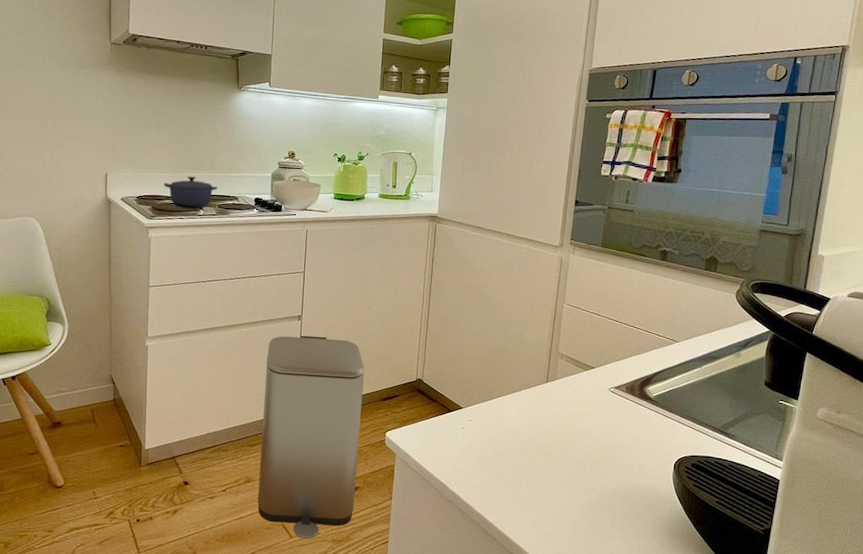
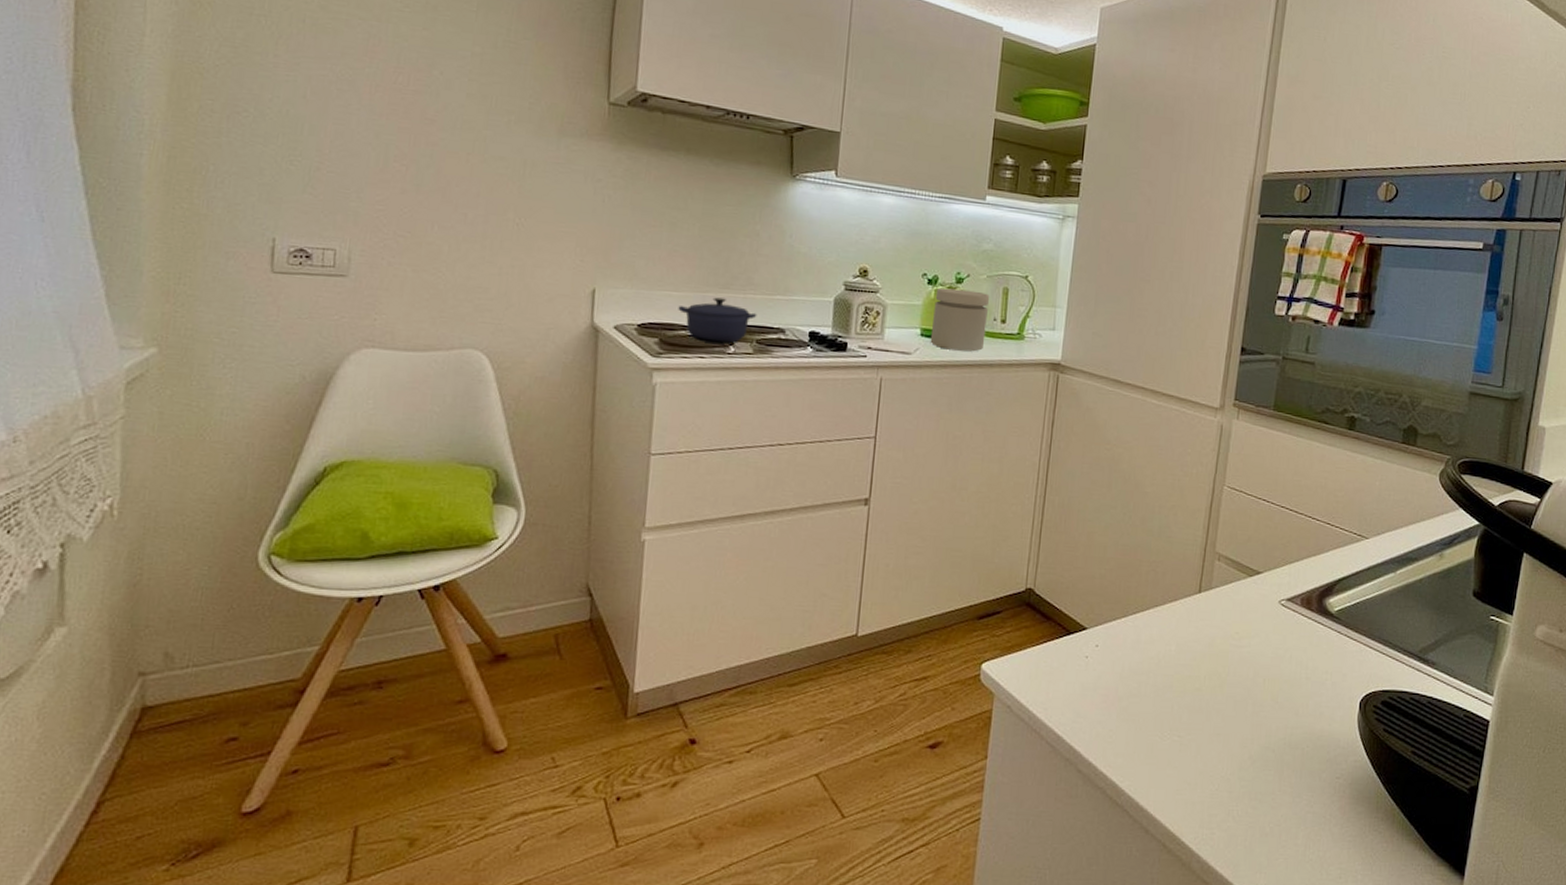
pedal bin: present [257,335,365,539] -> none [796,526,956,818]
bowl: present [272,179,321,211] -> none [834,306,904,352]
jar: none [341,164,384,209] -> present [930,287,990,352]

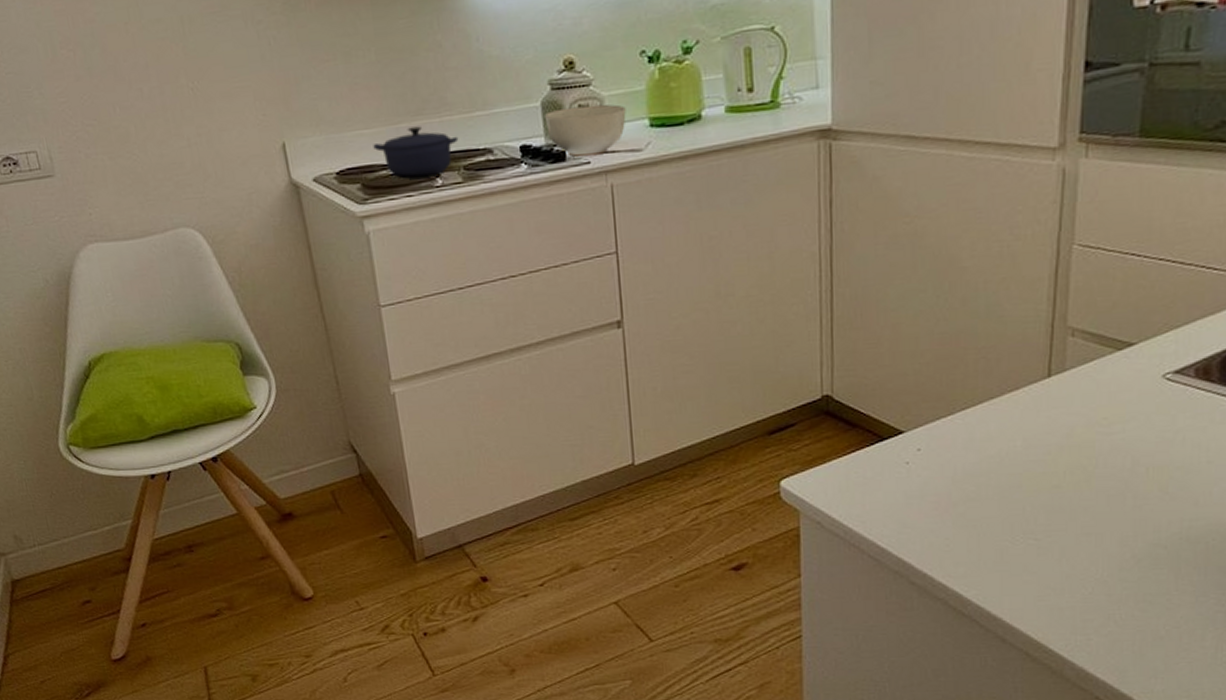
bowl: none [834,306,904,352] -> present [544,104,626,158]
jar: present [930,287,990,352] -> none [660,59,731,138]

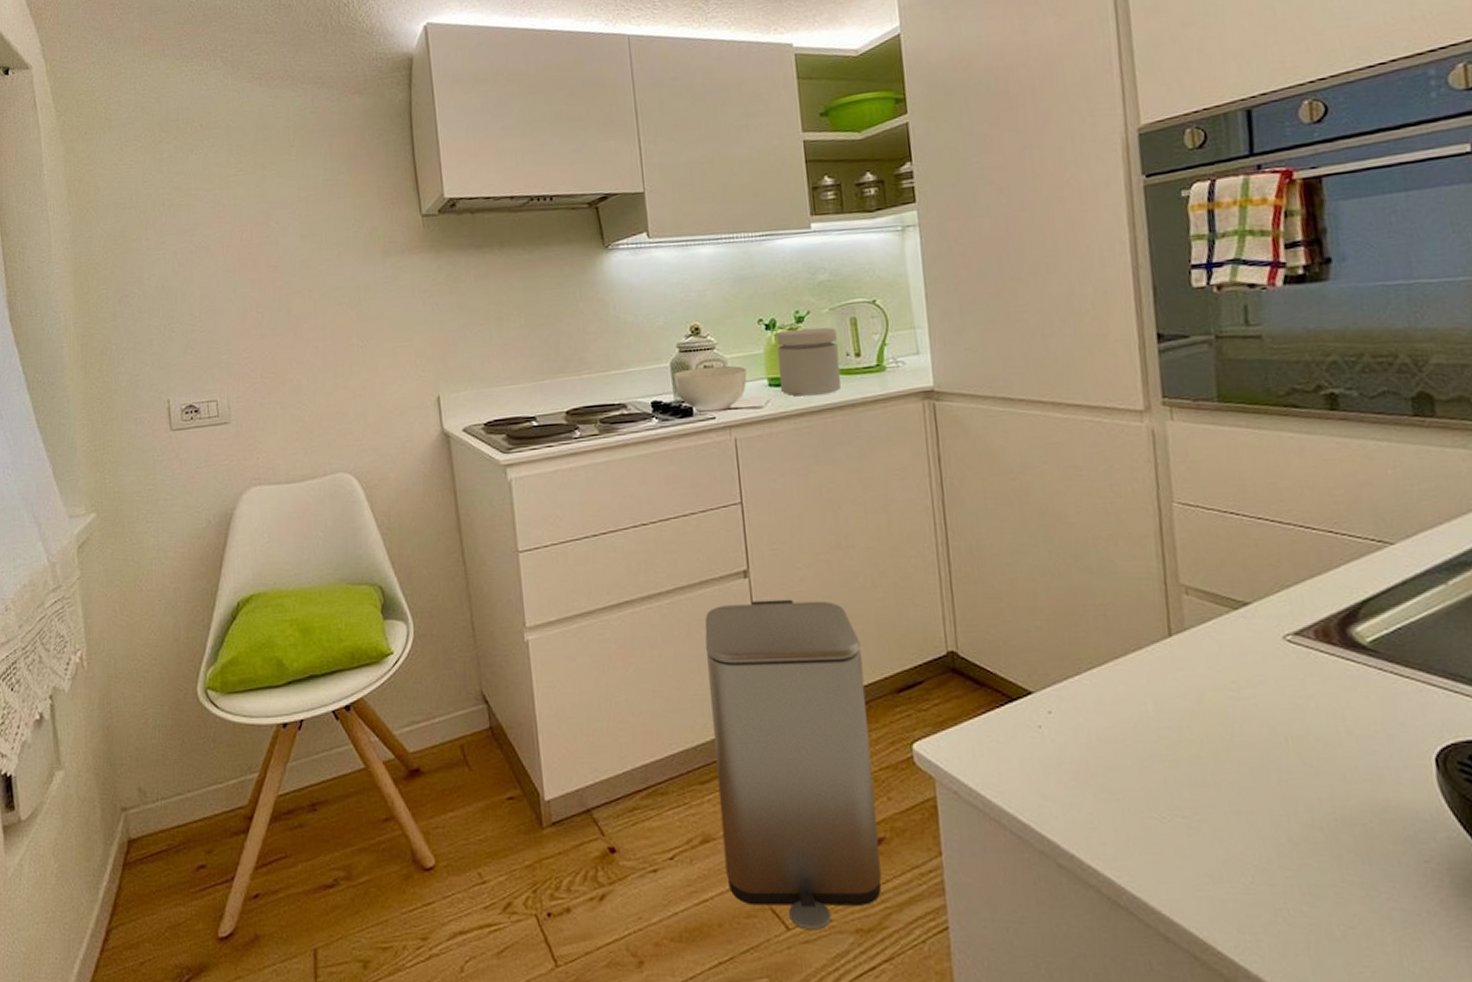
cooking pot: present [373,126,459,179] -> none [519,383,596,431]
pedal bin: none [576,348,742,641] -> present [704,599,881,930]
jar: none [660,59,731,138] -> present [776,327,842,397]

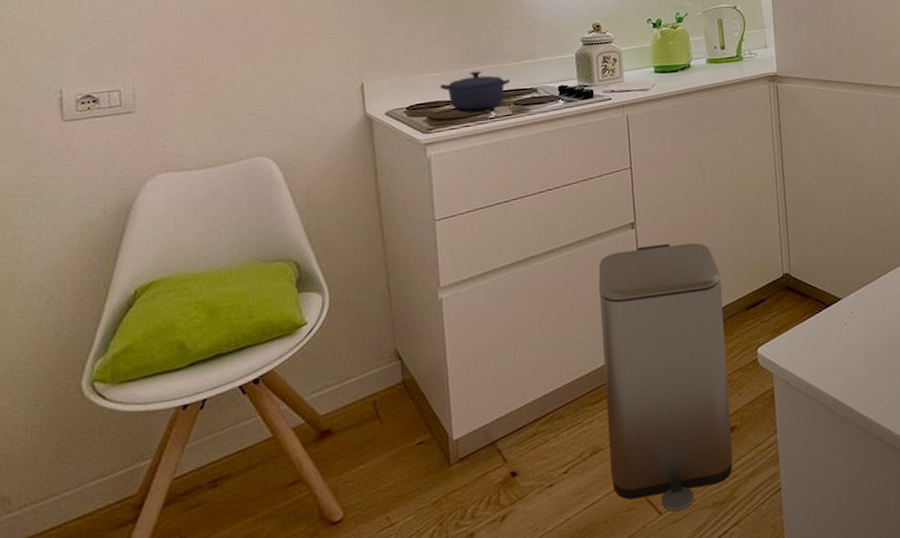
cooking pot: none [519,383,596,431] -> present [440,71,511,113]
bowl: present [673,365,747,413] -> none [577,56,638,95]
jar: present [776,327,842,397] -> none [661,26,710,81]

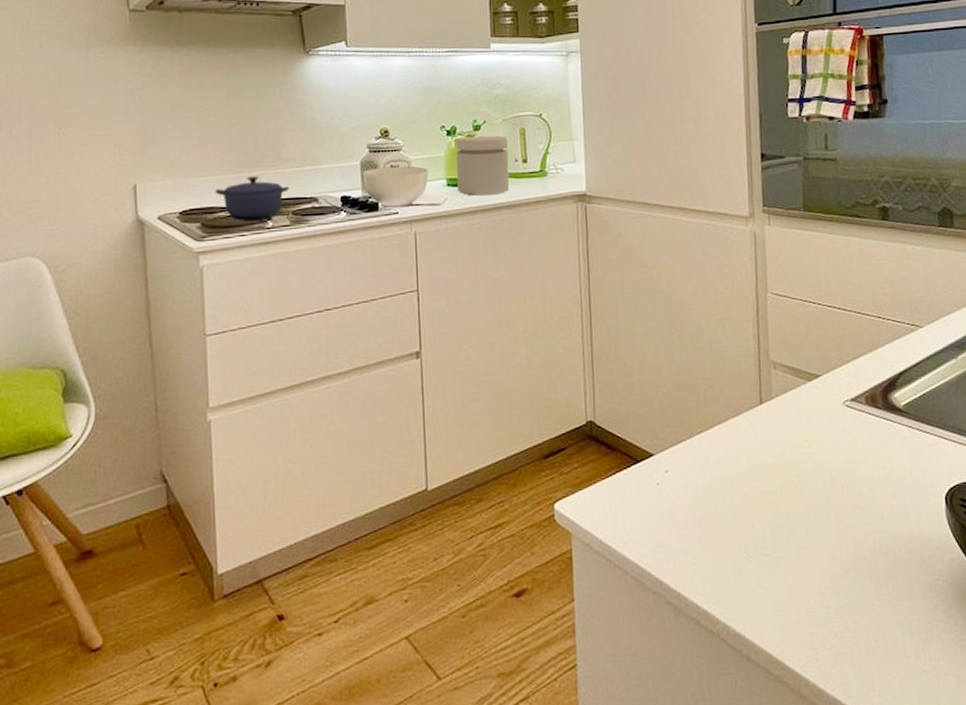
bowl: none [577,56,638,95] -> present [362,166,429,208]
pedal bin: present [598,242,733,512] -> none [378,377,523,678]
jar: none [661,26,710,81] -> present [455,135,510,196]

